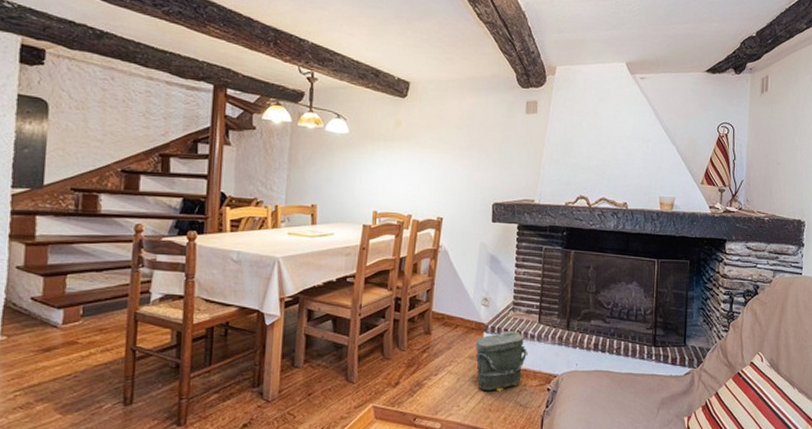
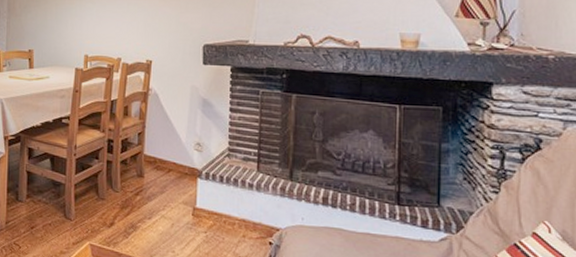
bag: present [475,330,528,392] -> none [189,177,246,241]

